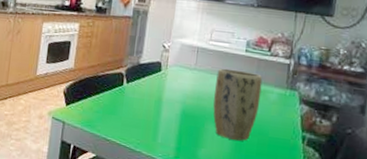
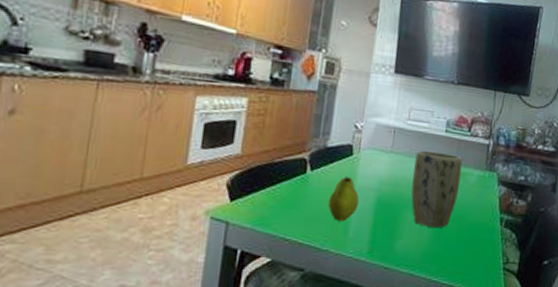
fruit: none [140,88,167,129] -> present [328,175,359,222]

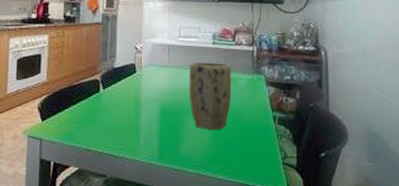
fruit: present [328,175,359,222] -> none [120,91,146,131]

